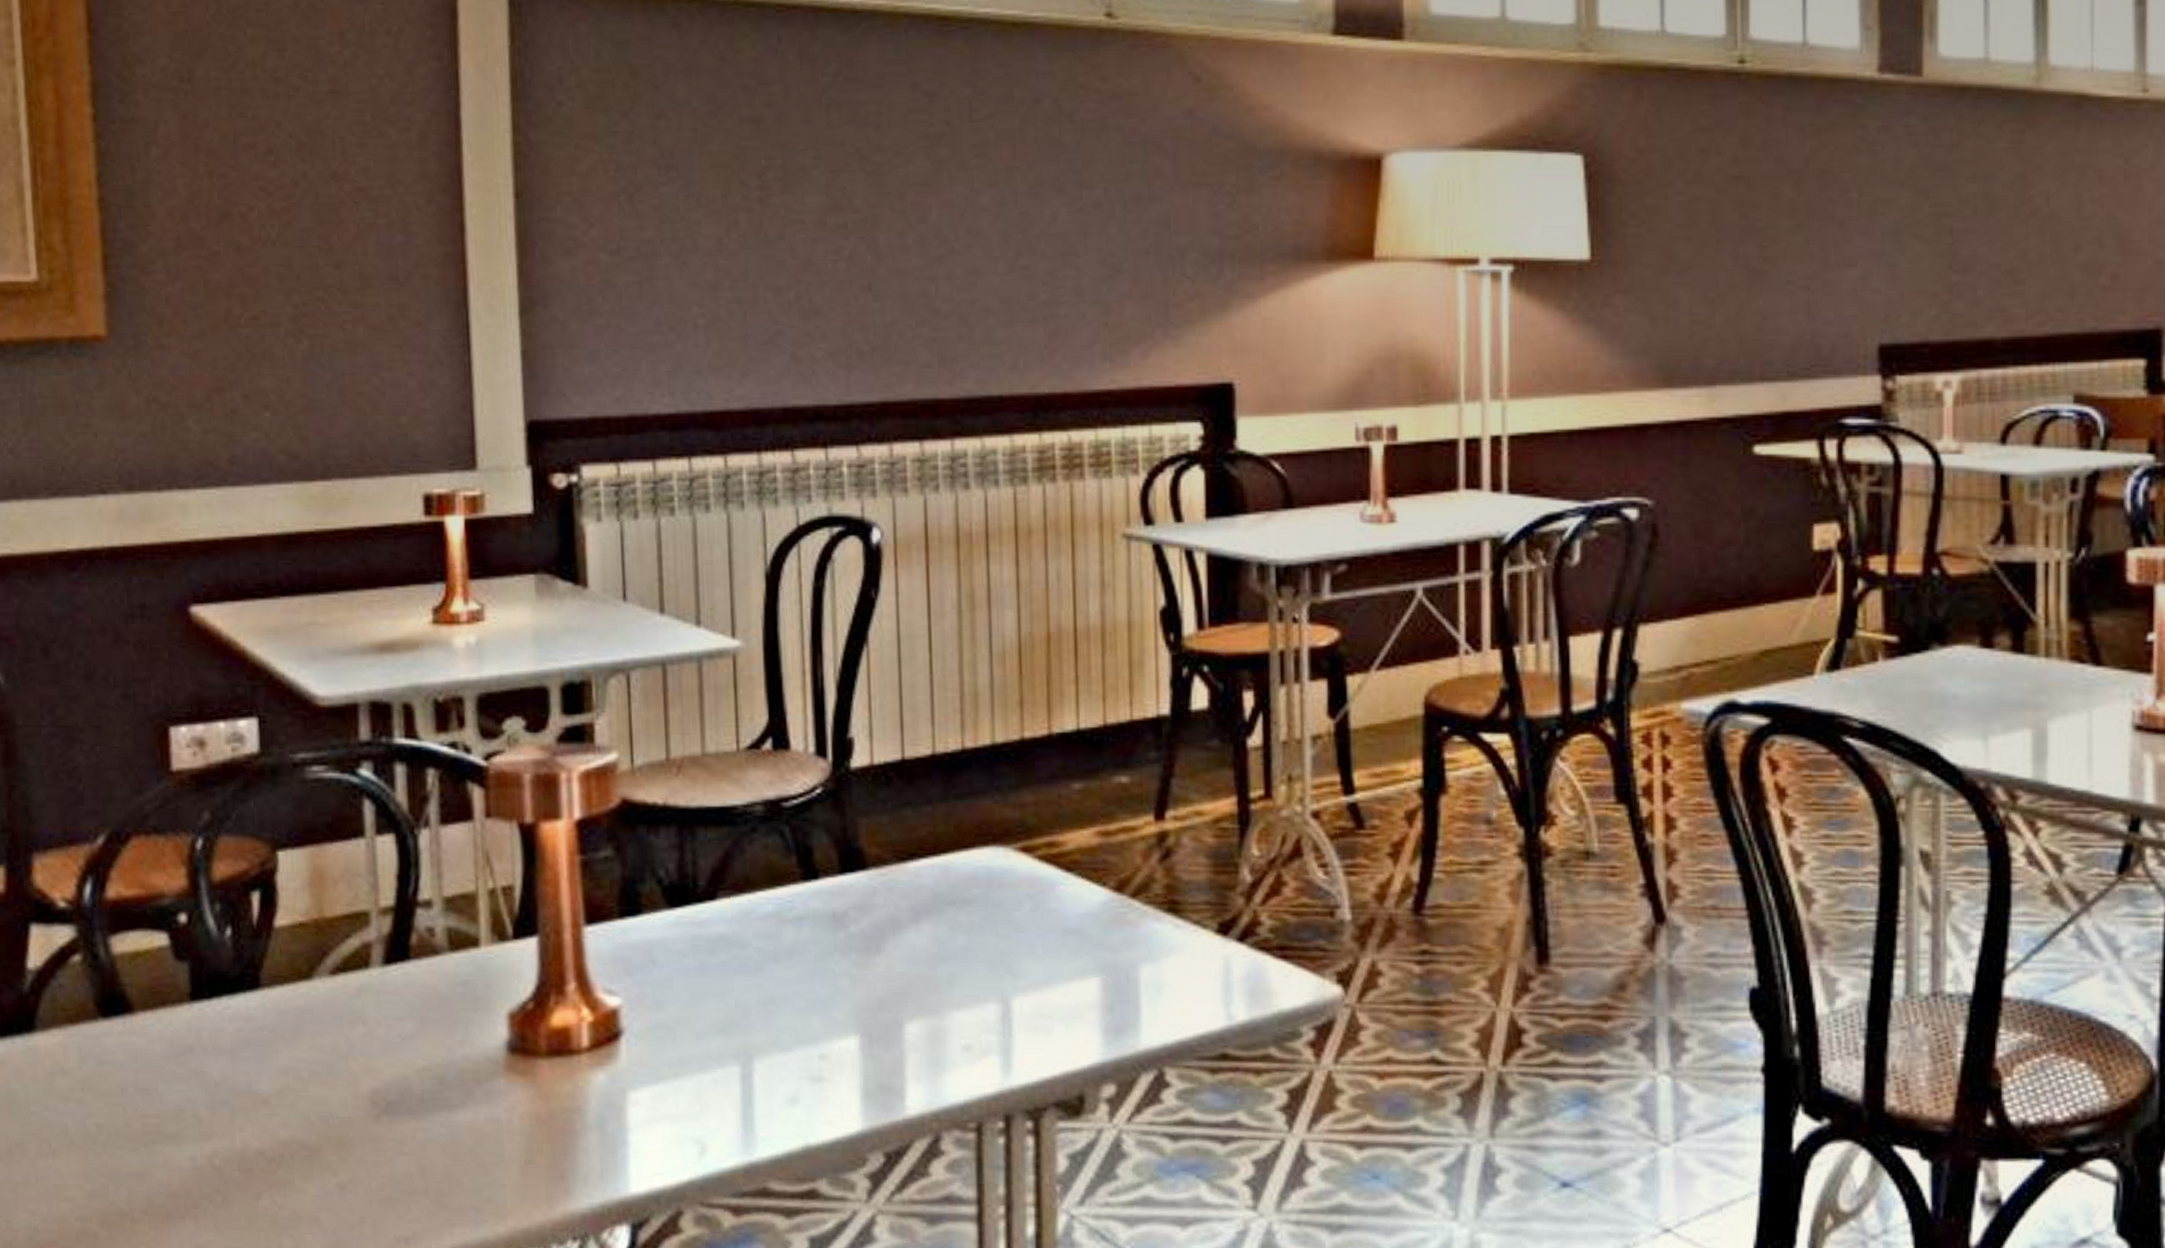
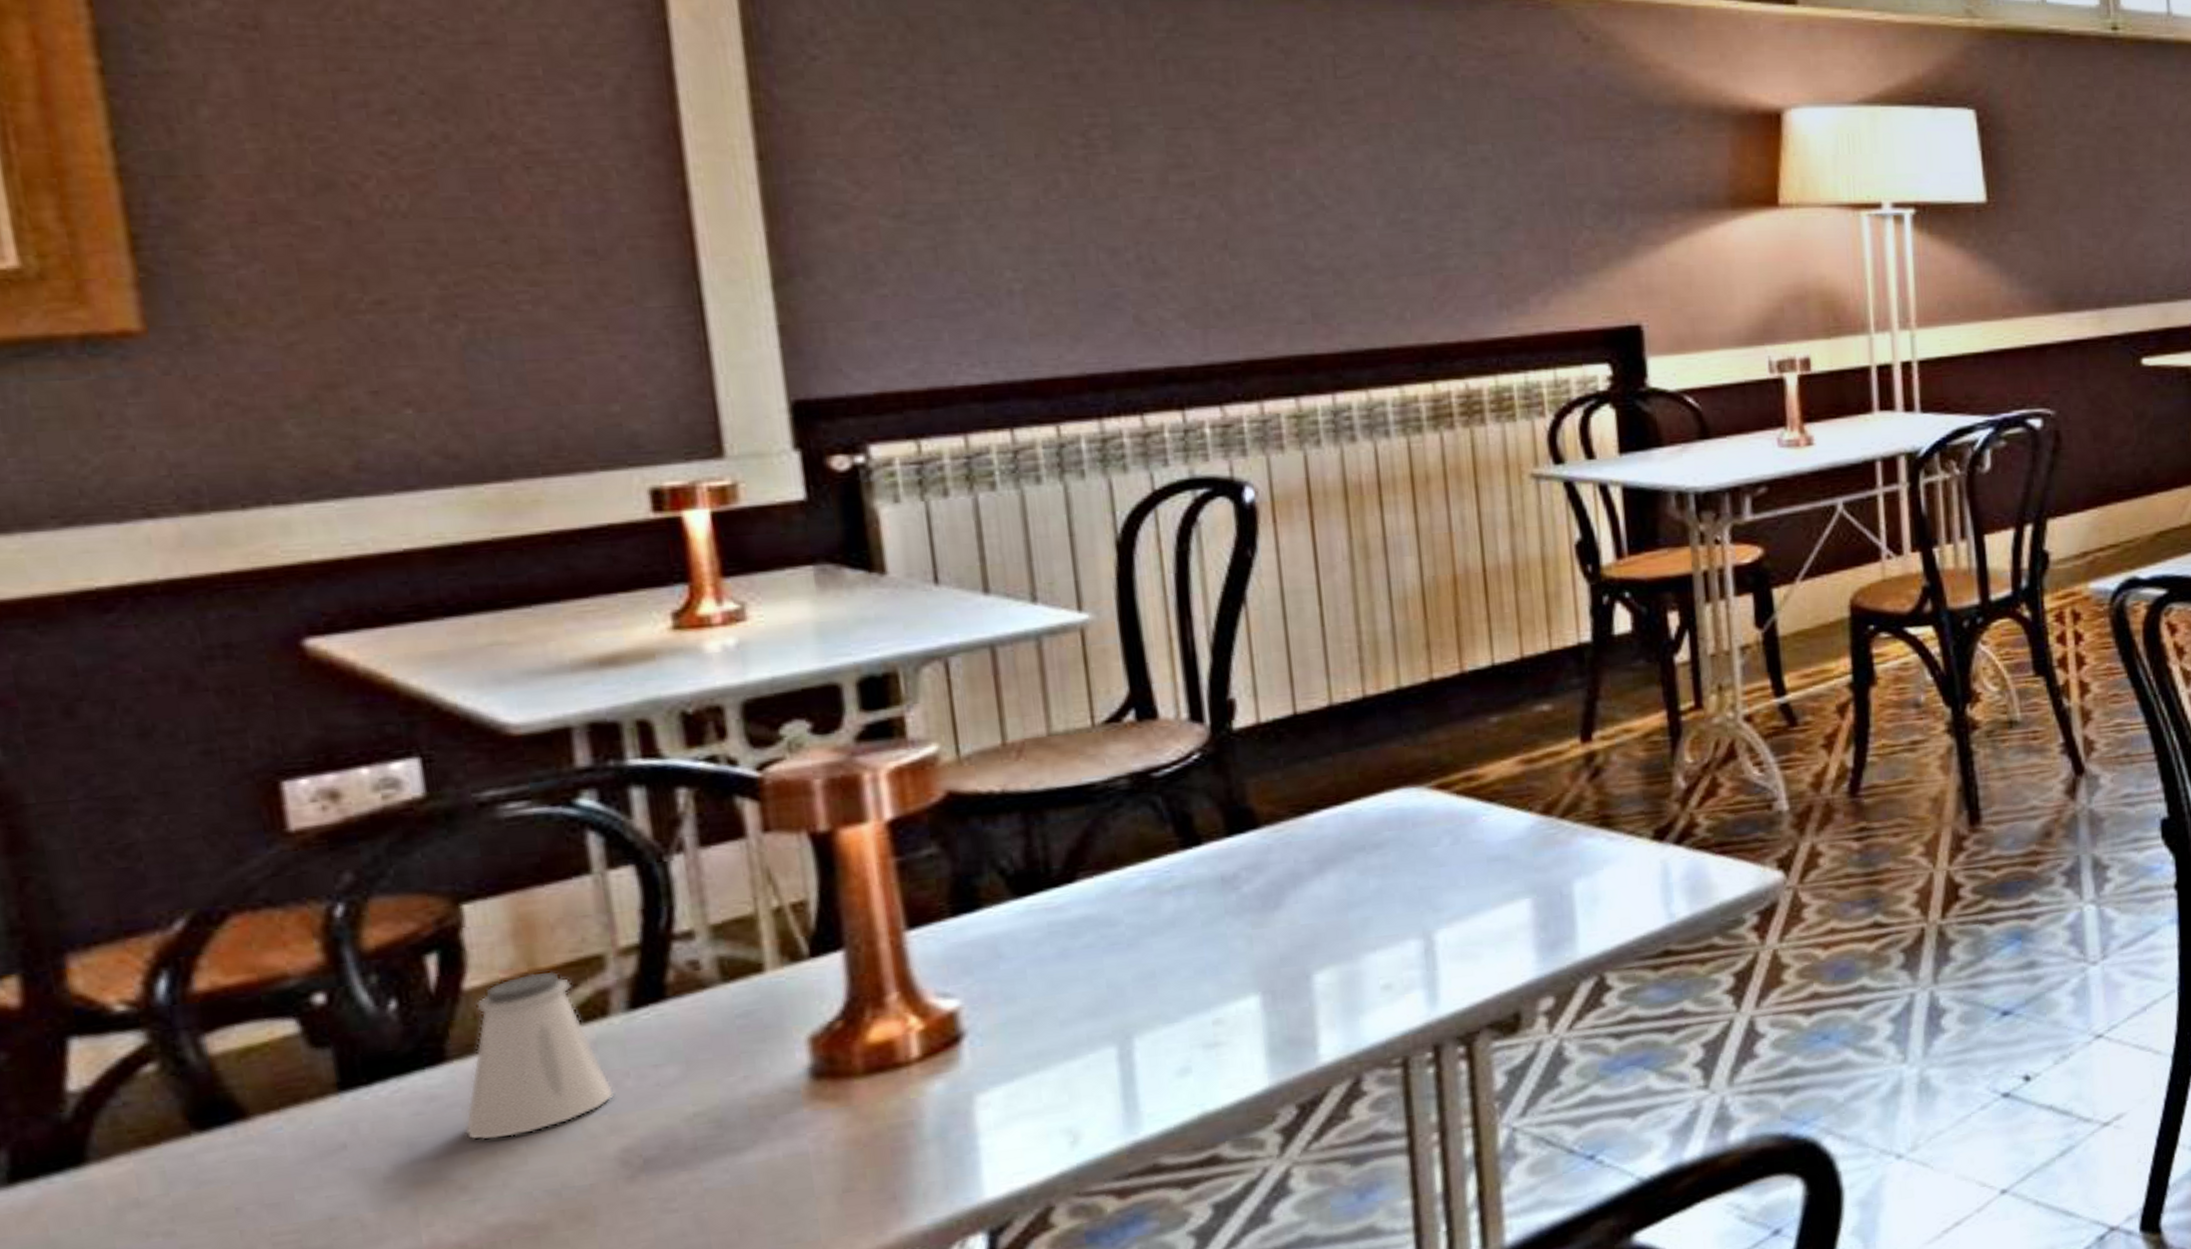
saltshaker: none [268,920,370,1064] -> present [464,971,615,1141]

